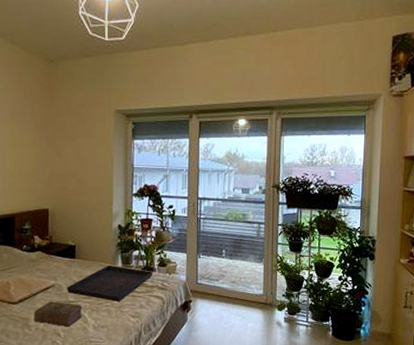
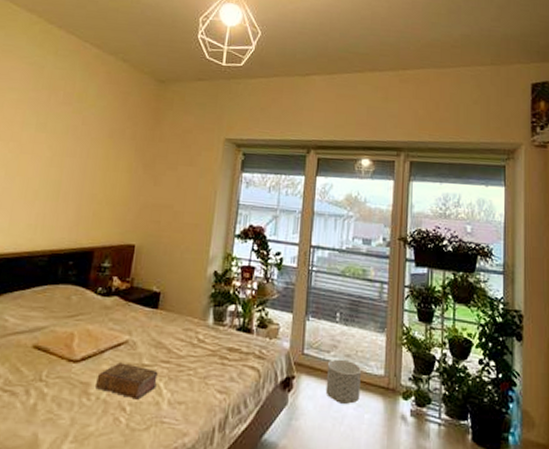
serving tray: present [66,265,153,302] -> none [141,320,250,370]
planter: none [217,285,244,317] -> present [325,359,361,404]

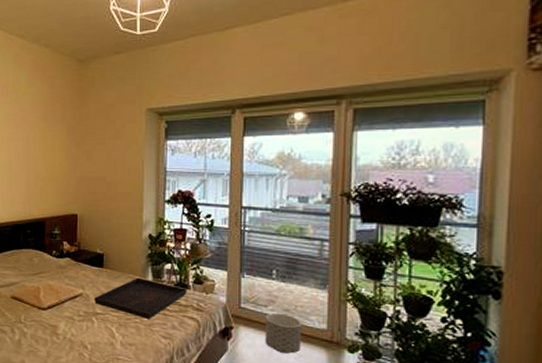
book: present [96,362,158,400] -> none [62,311,110,340]
serving tray: none [141,320,250,370] -> present [93,277,187,319]

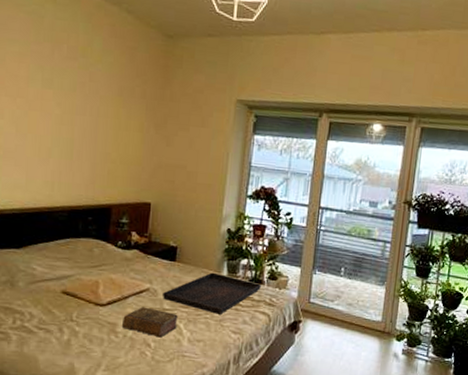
book: none [62,311,110,340] -> present [122,307,178,338]
planter: present [265,312,301,354] -> none [328,307,361,344]

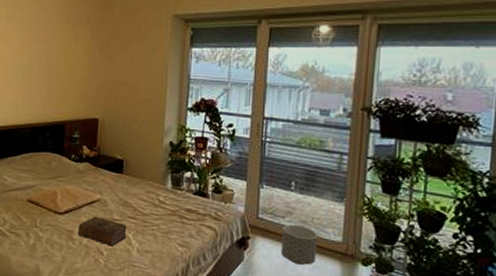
serving tray: present [162,272,261,314] -> none [111,184,206,227]
planter: none [328,307,361,344] -> present [280,224,317,265]

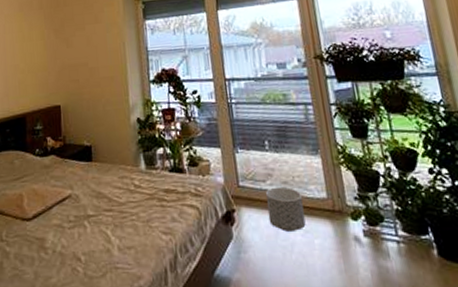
book: present [78,216,127,247] -> none [50,216,105,249]

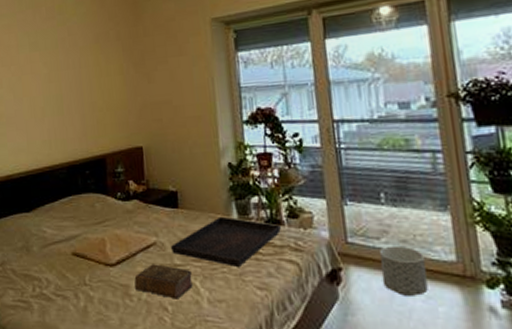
book: none [50,216,105,249] -> present [134,264,193,299]
serving tray: none [84,167,183,214] -> present [170,216,281,267]

